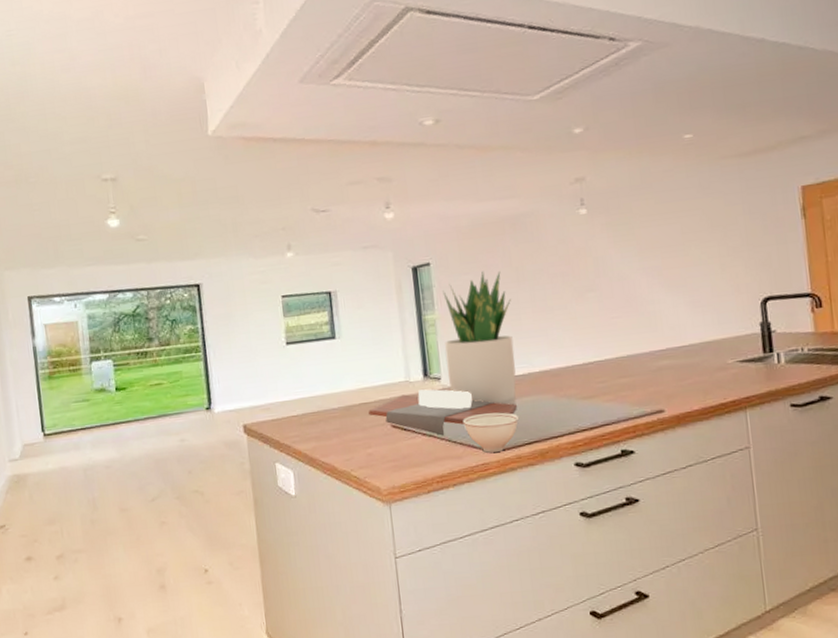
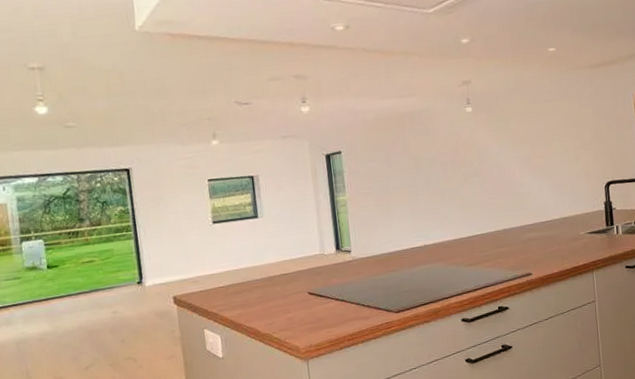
cutting board: present [368,389,517,436] -> none [288,260,415,300]
planter: present [443,271,516,405] -> none [352,158,414,272]
bowl: present [462,412,520,454] -> none [369,278,417,314]

